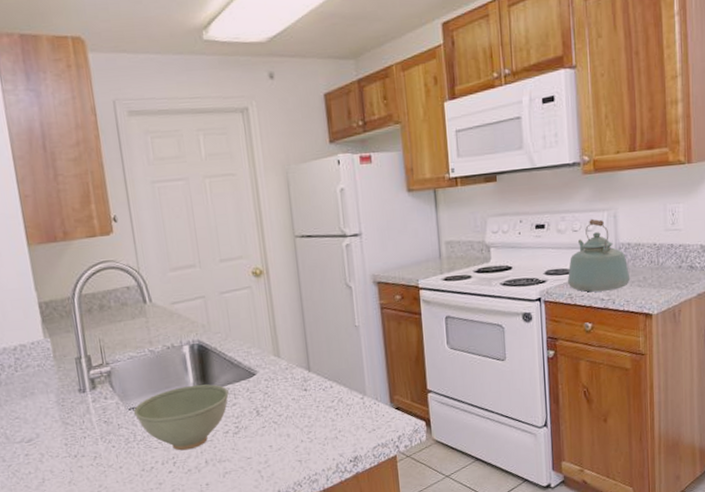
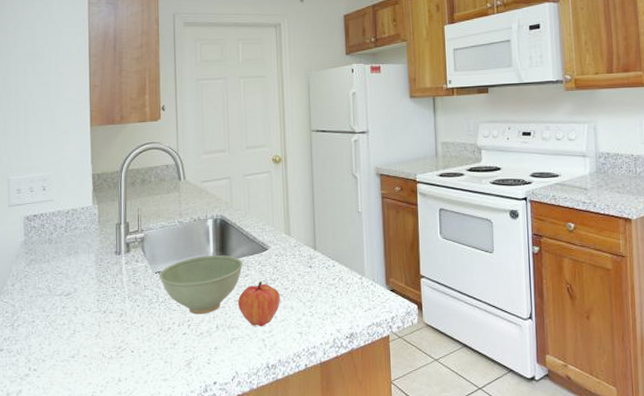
fruit: none [227,409,275,458] -> present [238,281,280,327]
kettle: present [567,218,631,293] -> none [551,129,610,196]

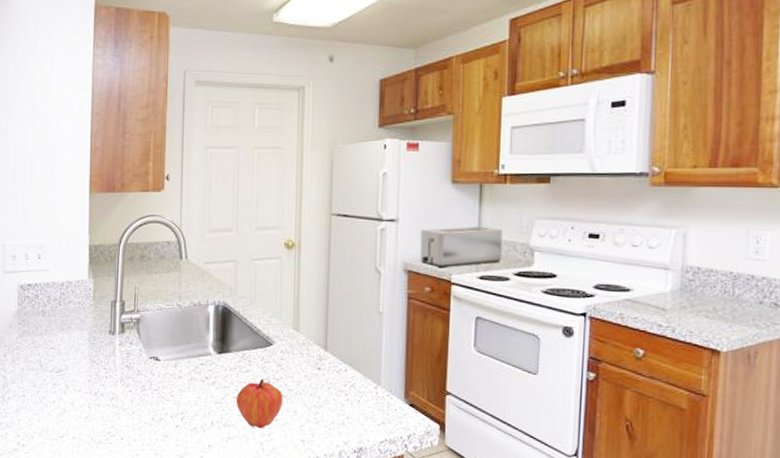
bowl: present [159,254,243,315] -> none [153,344,244,408]
toaster: none [388,131,455,170] -> present [420,225,502,268]

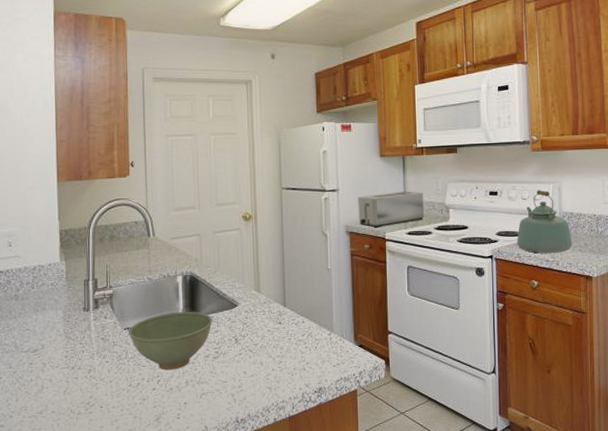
bowl: none [153,344,244,408] -> present [128,311,212,370]
fruit: present [236,379,283,429] -> none [208,337,250,382]
kettle: none [619,235,697,318] -> present [516,189,573,254]

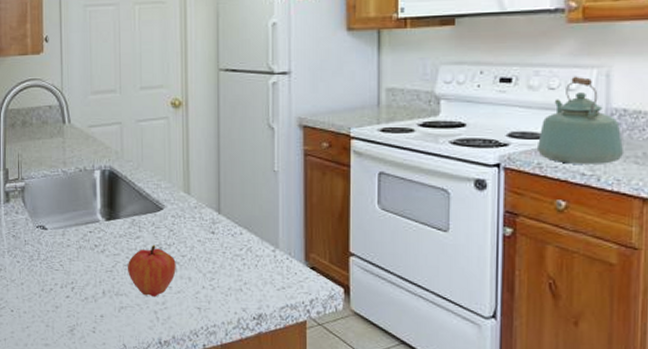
bowl: present [128,311,212,370] -> none [40,211,134,277]
fruit: none [208,337,250,382] -> present [128,245,176,297]
toaster: present [358,190,424,228] -> none [315,74,404,122]

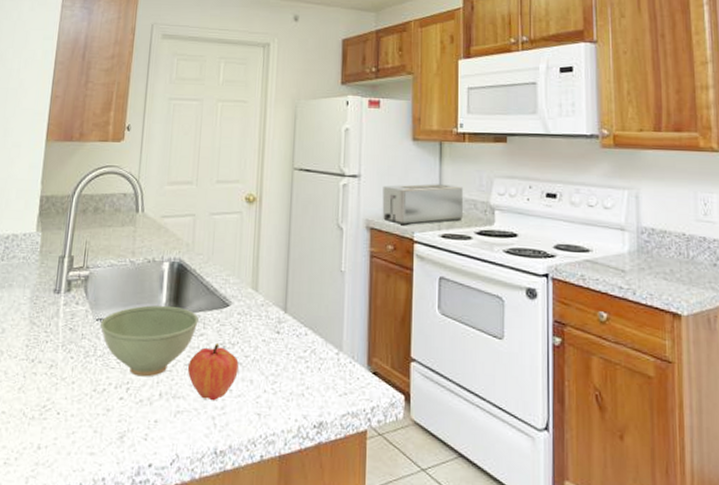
bowl: none [40,211,134,277] -> present [100,305,199,377]
toaster: none [315,74,404,122] -> present [382,183,463,226]
kettle: present [536,76,625,166] -> none [579,195,655,280]

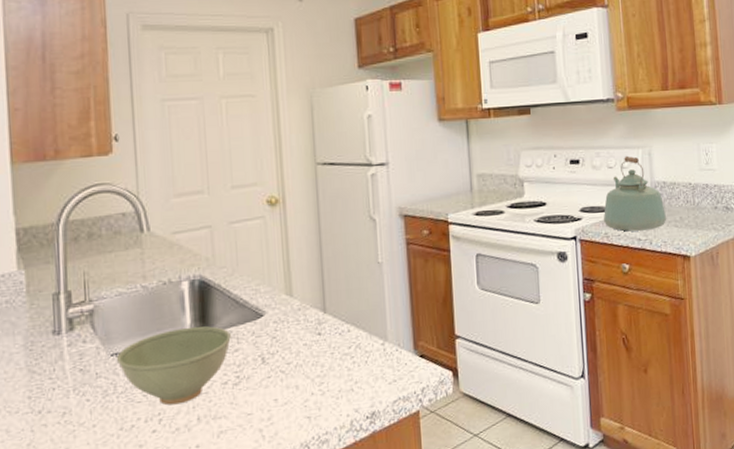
fruit: present [188,344,239,401] -> none [226,356,282,414]
toaster: present [382,183,463,226] -> none [412,161,494,209]
kettle: none [579,195,655,280] -> present [603,155,667,232]

